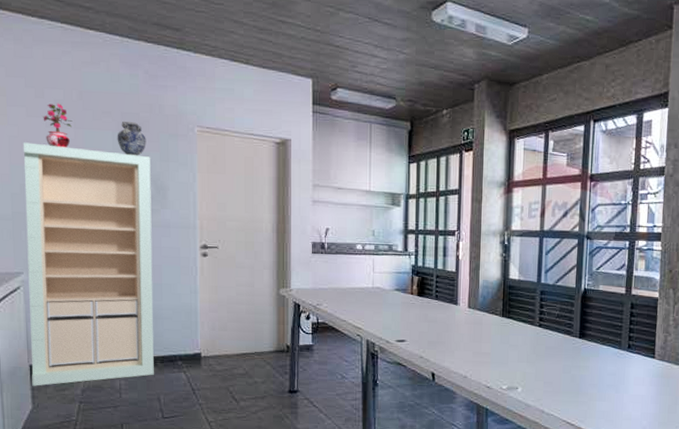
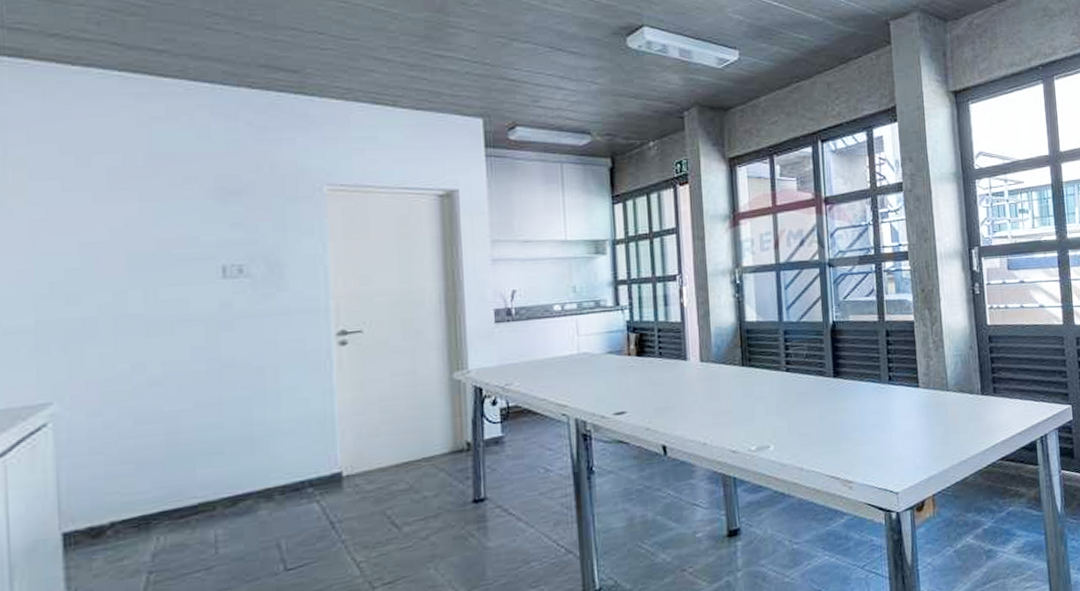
storage cabinet: present [23,142,154,386] -> none [54,225,270,563]
potted plant: present [43,103,73,148] -> none [88,171,137,229]
decorative vase: present [117,121,146,156] -> none [206,186,252,229]

